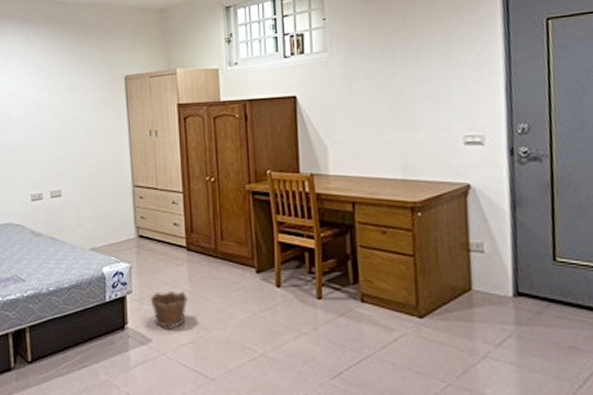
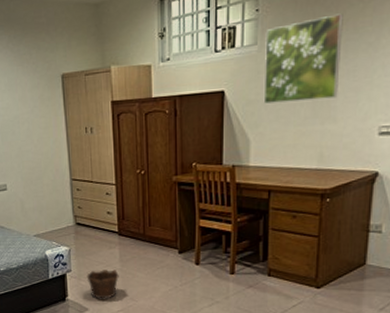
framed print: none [334,24,416,110] -> present [263,13,343,104]

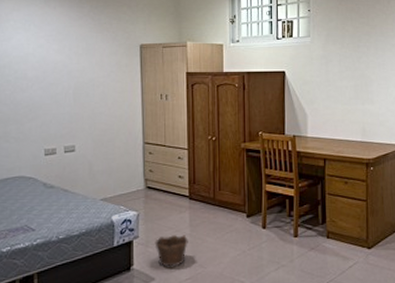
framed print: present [263,13,343,104] -> none [316,20,373,85]

